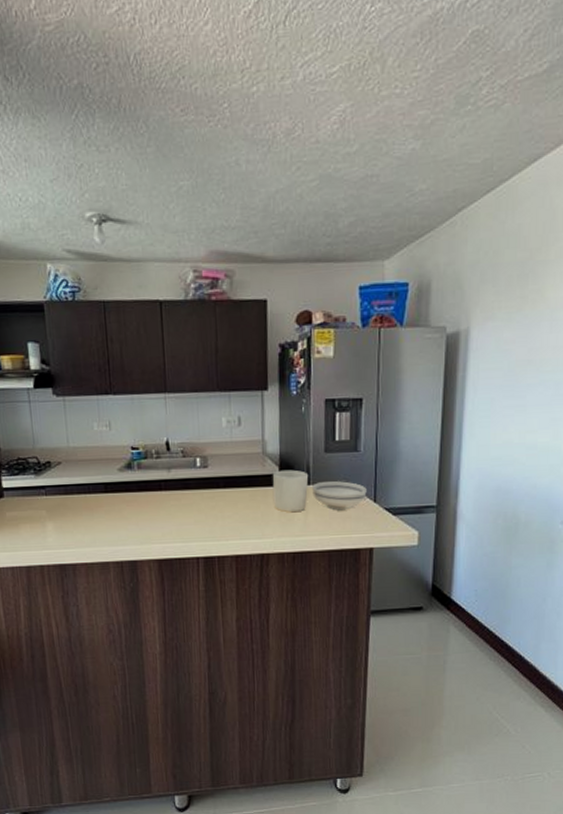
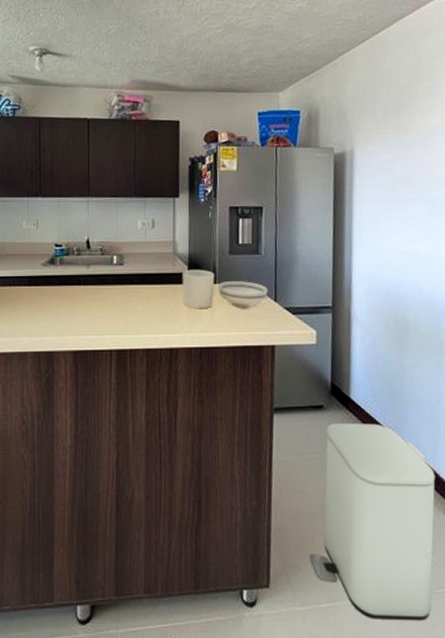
pedal bin: none [403,623,535,802] -> present [309,422,436,621]

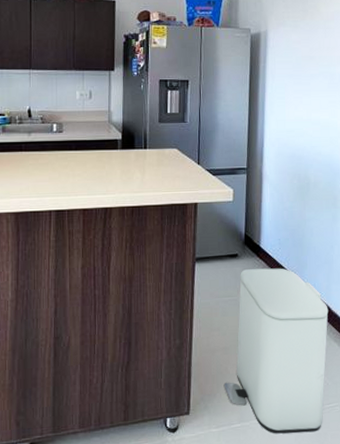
mug: present [181,269,215,309] -> none [116,136,146,172]
bowl: present [218,281,268,307] -> none [148,146,192,170]

